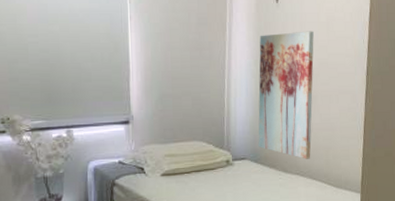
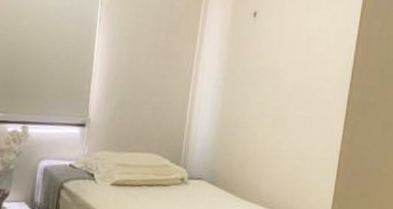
wall art: present [258,31,314,159] -> none [217,49,292,189]

